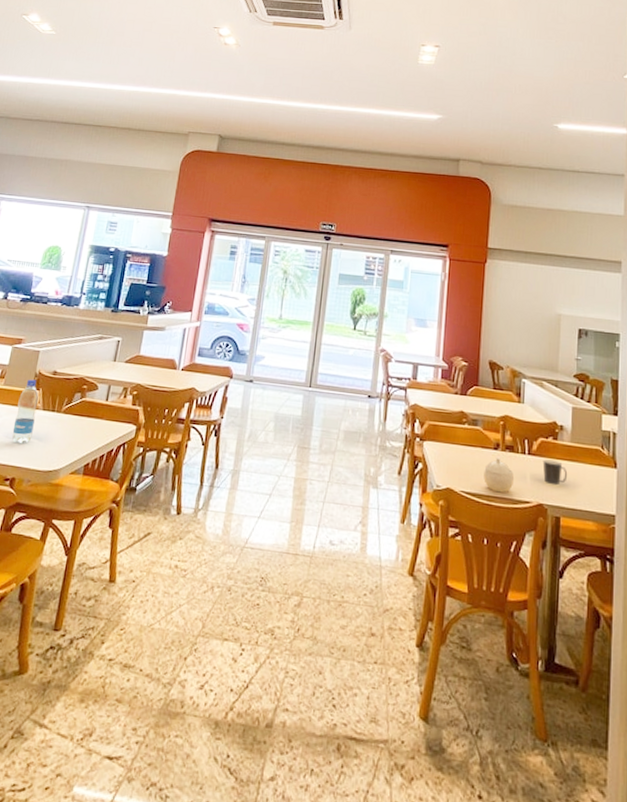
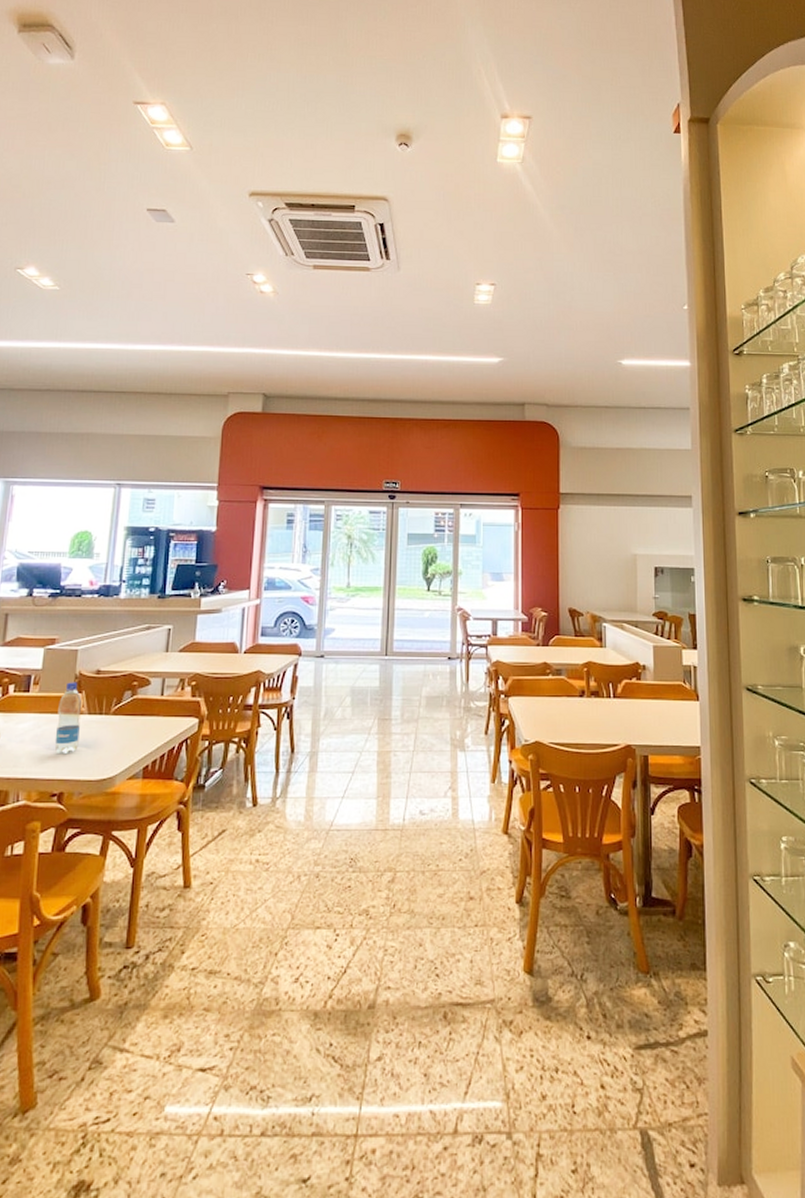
sugar bowl: present [484,456,515,493] -> none [571,703,602,739]
mug: present [542,459,568,487] -> none [628,700,653,727]

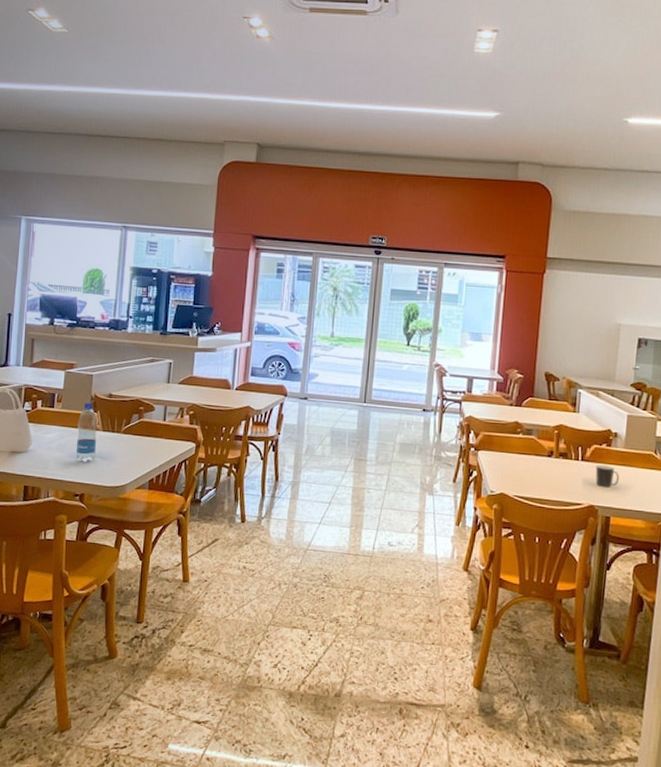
mug: none [628,700,653,727] -> present [595,465,620,490]

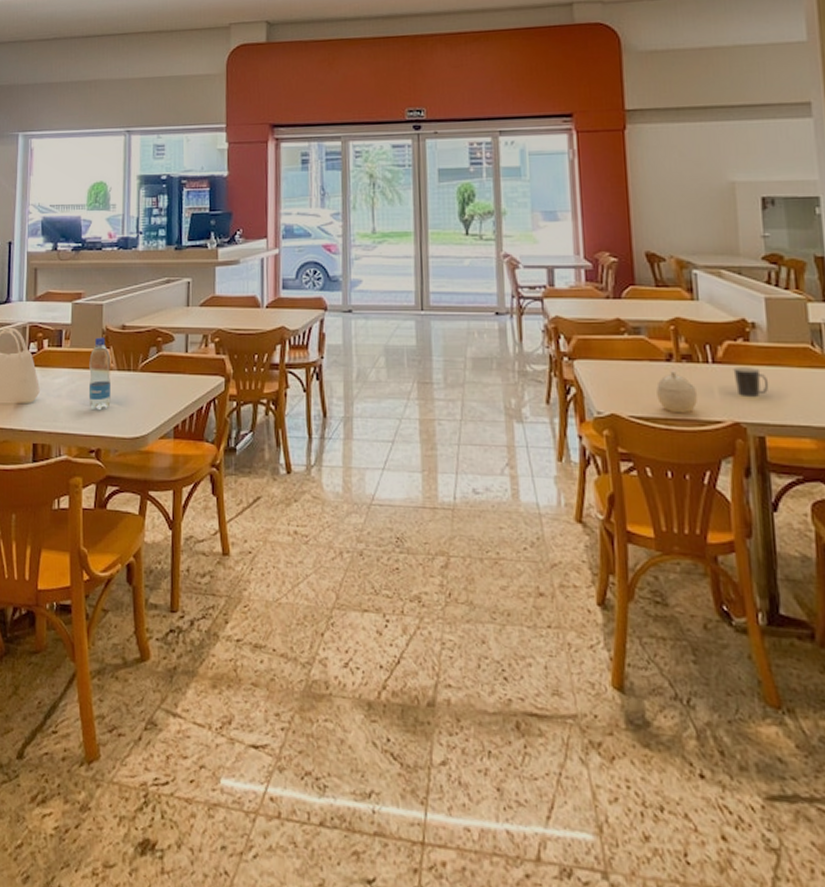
sugar bowl: none [537,463,567,497] -> present [656,369,698,414]

